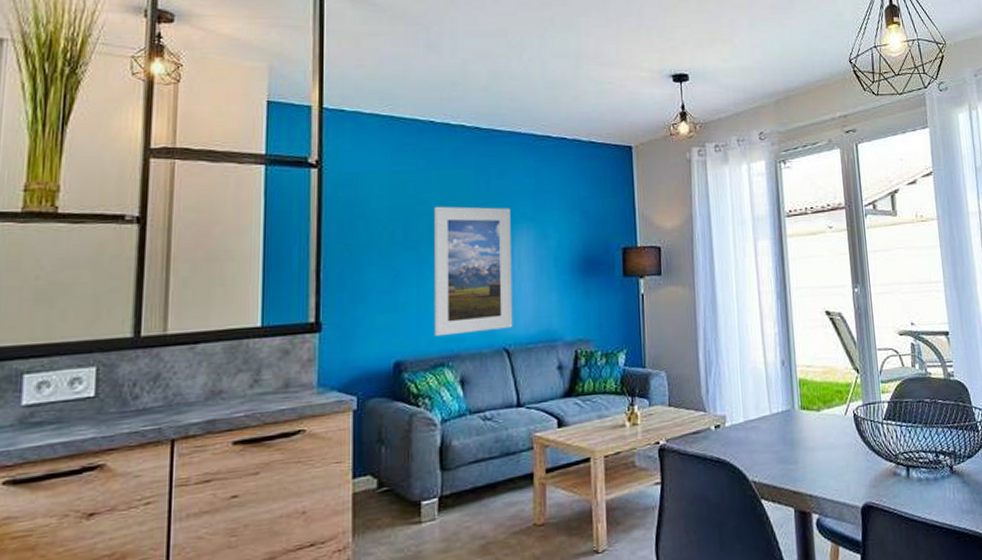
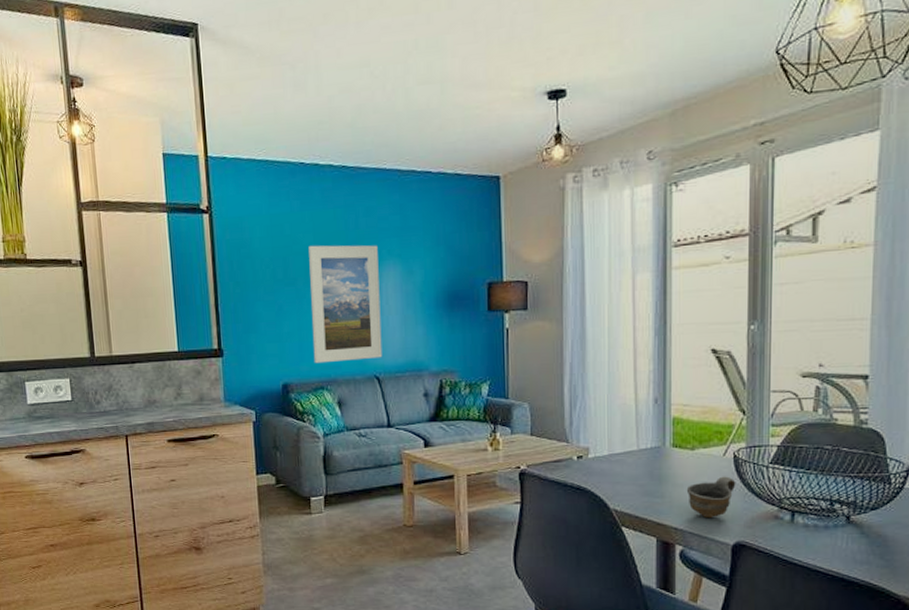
cup: none [816,435,859,482] -> present [686,476,736,519]

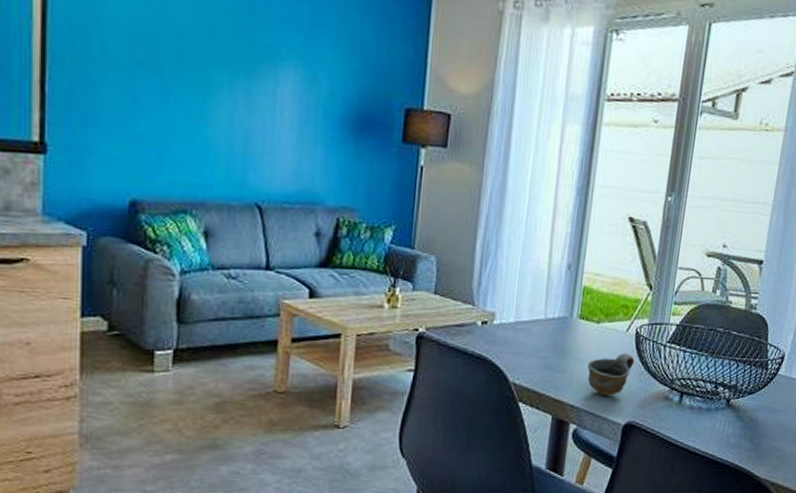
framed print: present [308,245,383,364] -> none [176,23,276,183]

